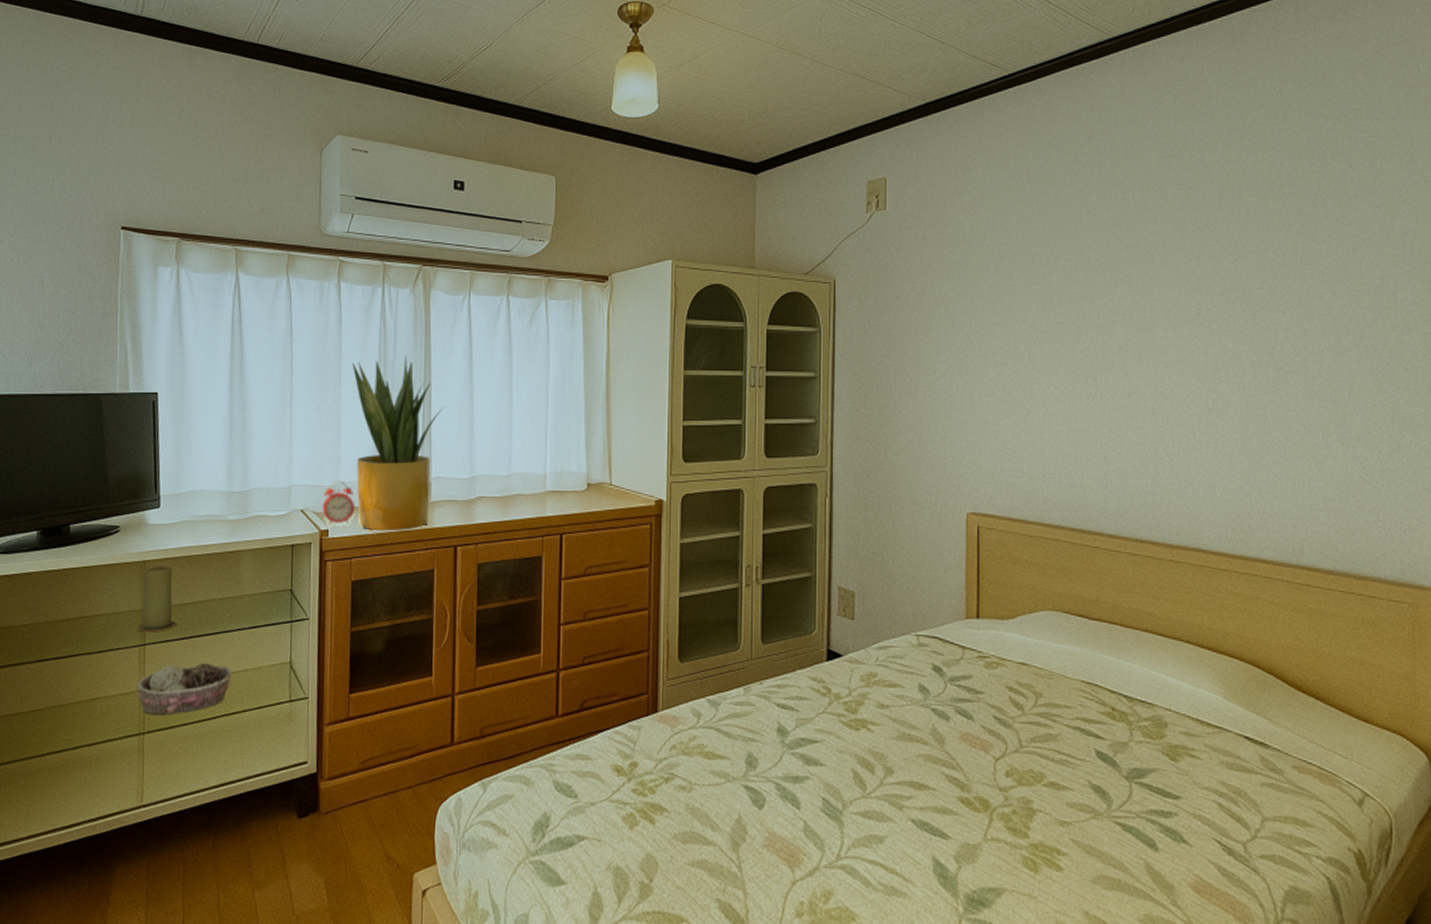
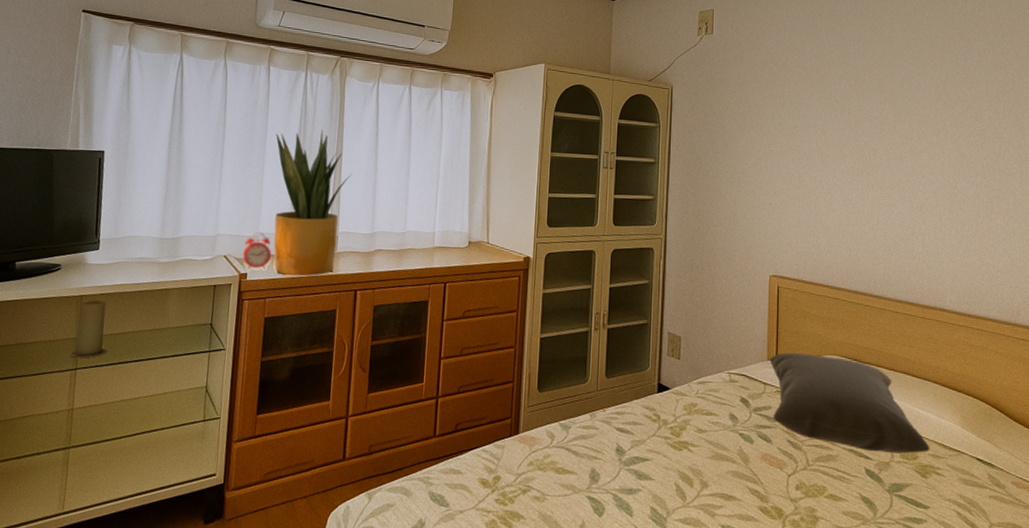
decorative basket: present [137,662,233,716] -> none [66,385,155,432]
cushion: none [969,608,1182,732] -> present [770,352,930,454]

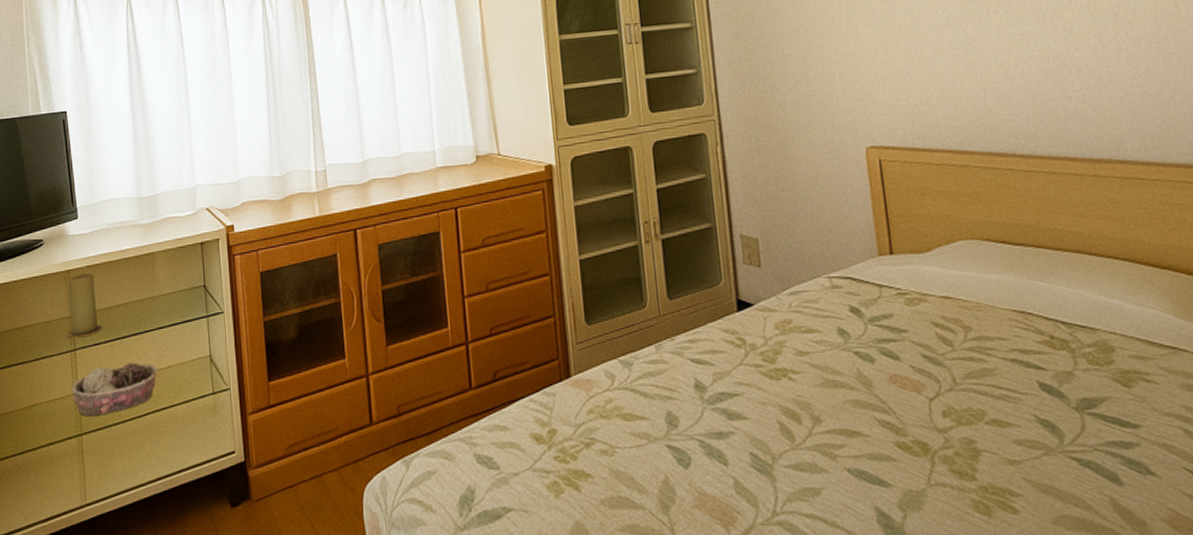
decorative basket: none [66,385,155,432] -> present [72,362,158,417]
alarm clock: present [243,231,272,270] -> none [225,176,257,221]
planter: present [273,130,352,277] -> none [240,51,330,222]
cushion: present [770,352,930,454] -> none [882,241,1131,360]

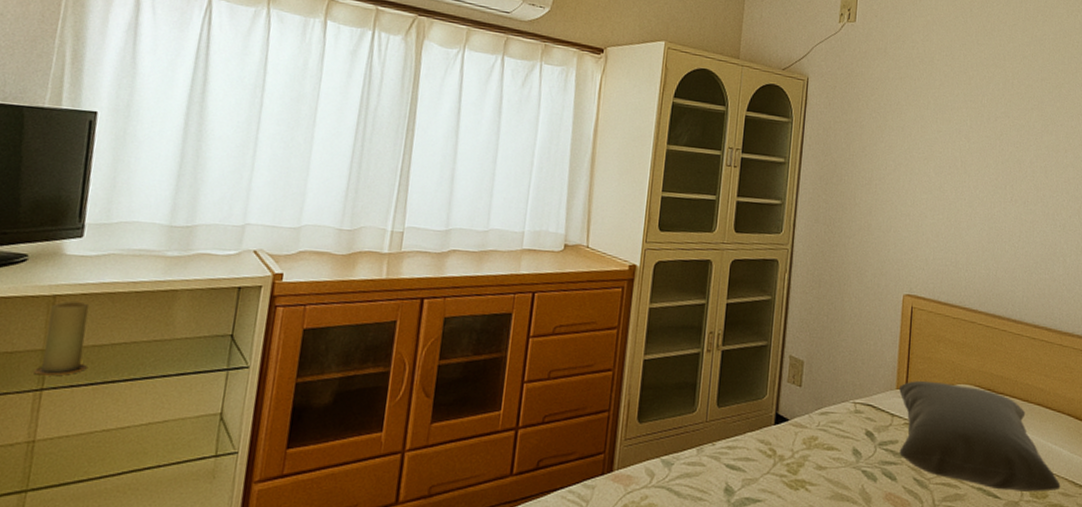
decorative basket: present [72,362,158,417] -> none [24,411,150,471]
cushion: none [882,241,1131,360] -> present [899,380,1061,492]

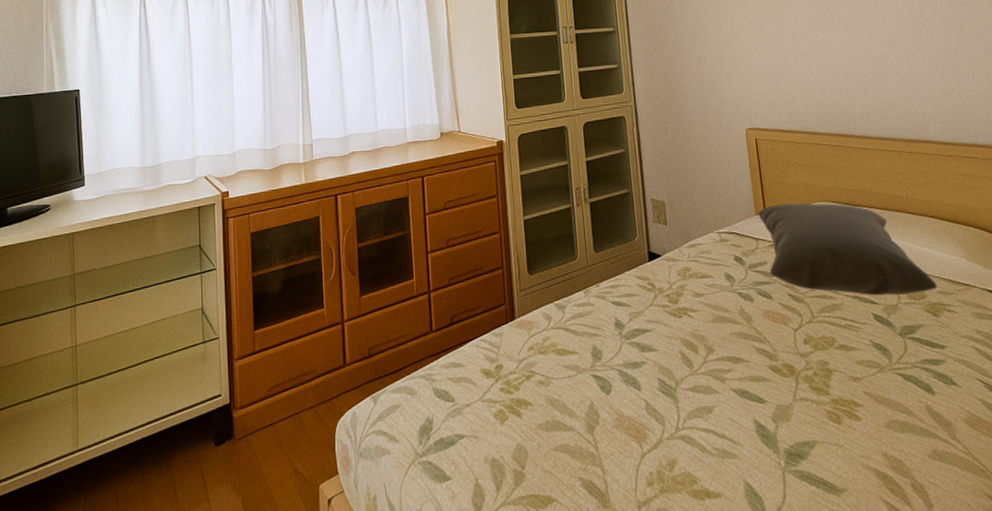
candle: present [34,301,90,376] -> none [68,235,103,295]

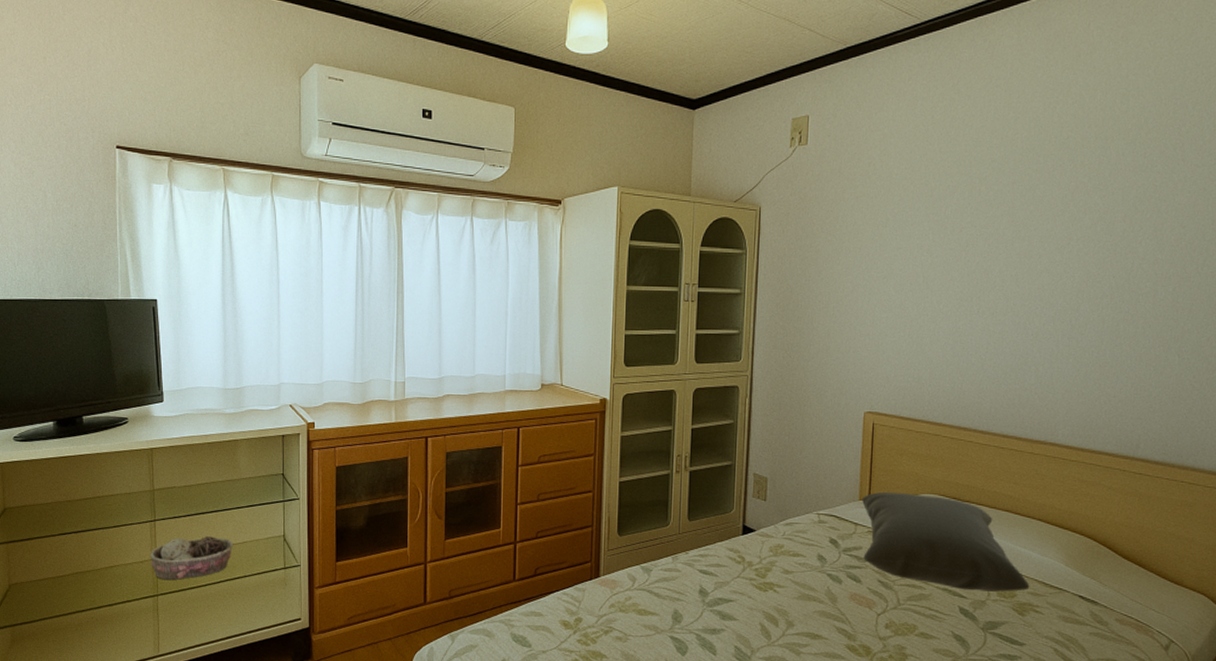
decorative basket: none [70,315,153,368] -> present [150,535,234,580]

